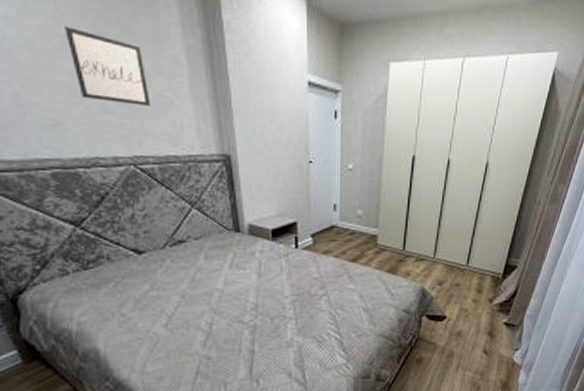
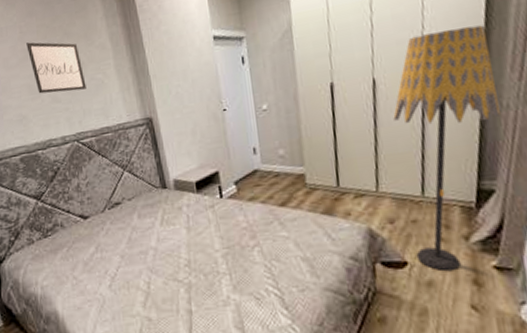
floor lamp: none [453,129,539,325] -> present [393,25,500,272]

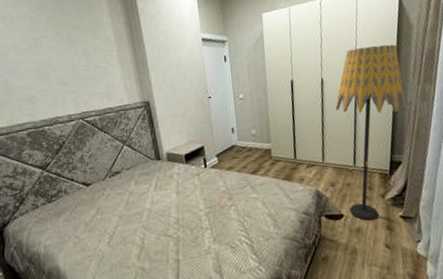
wall art: present [26,42,86,94] -> none [36,31,92,77]

